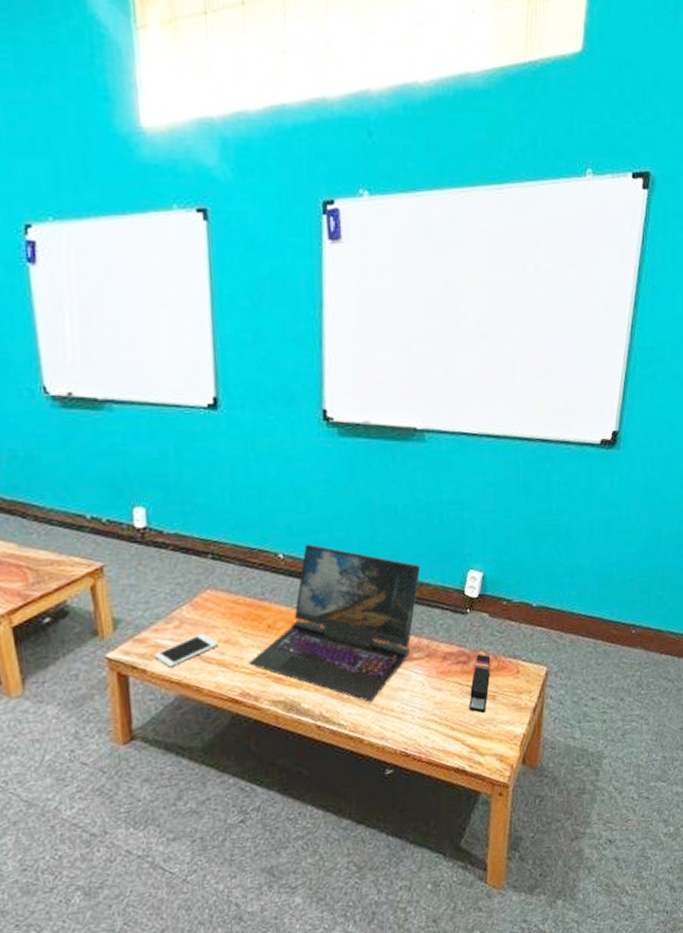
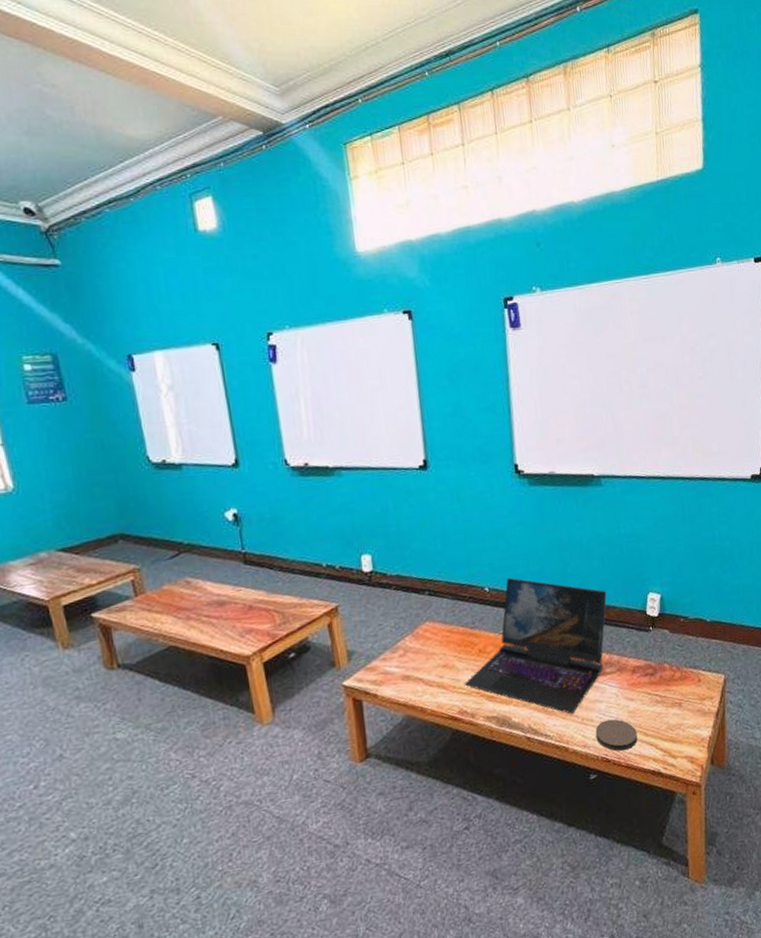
cell phone: present [154,634,219,667] -> none [383,660,439,691]
coaster: none [395,709,443,746] -> present [595,719,638,752]
stapler: present [469,654,491,713] -> none [658,666,675,719]

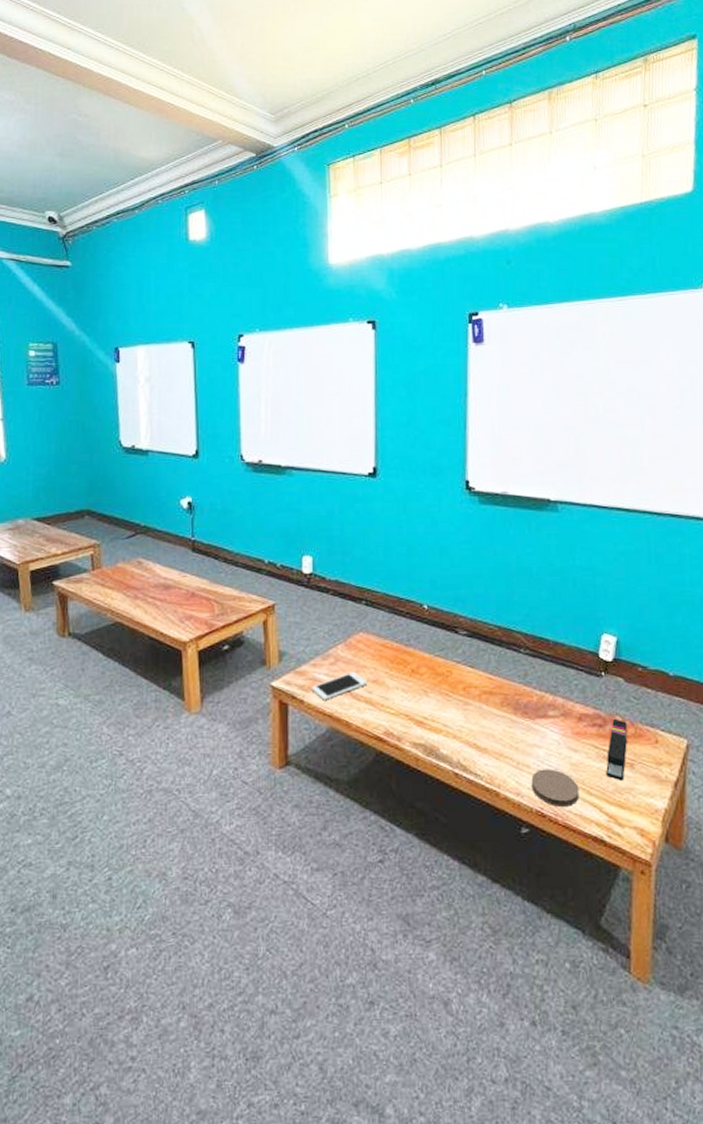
cell phone: none [383,660,439,691] -> present [311,672,368,700]
laptop: present [465,577,607,714] -> none [394,597,556,755]
stapler: none [658,666,675,719] -> present [606,720,628,780]

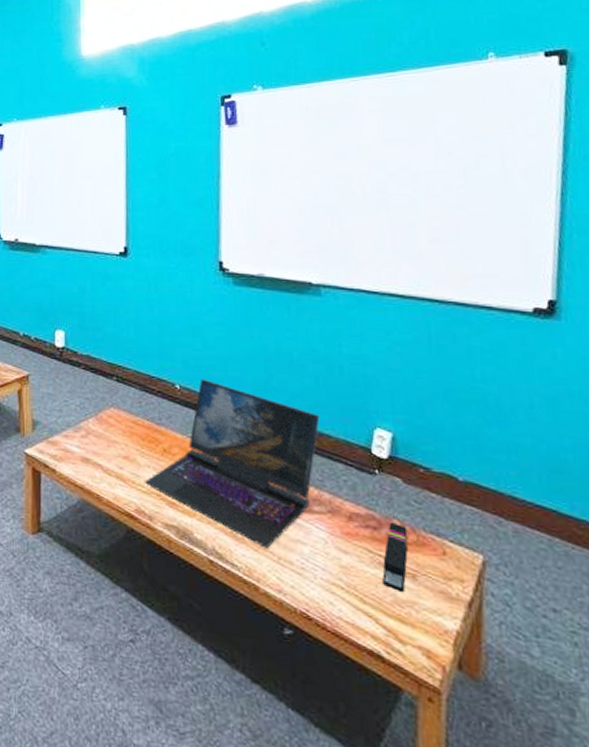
cell phone: present [311,672,368,700] -> none [63,446,119,472]
laptop: none [394,597,556,755] -> present [145,378,320,548]
coaster: present [531,769,579,808] -> none [294,567,351,614]

